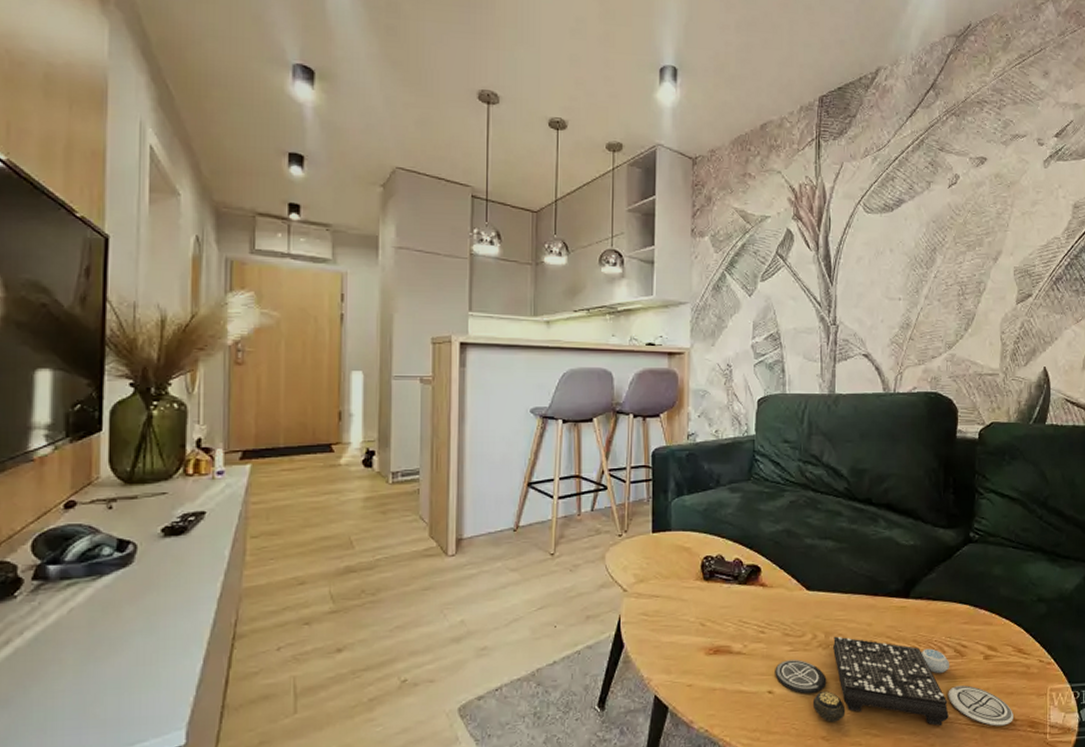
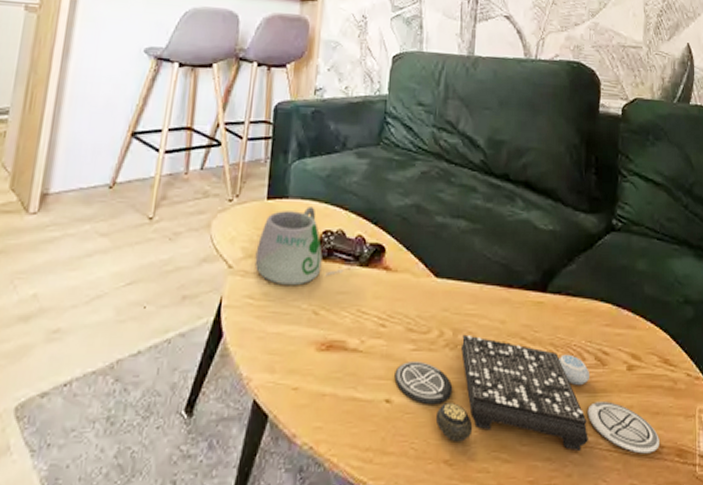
mug: none [646,537,725,604] -> present [254,207,344,286]

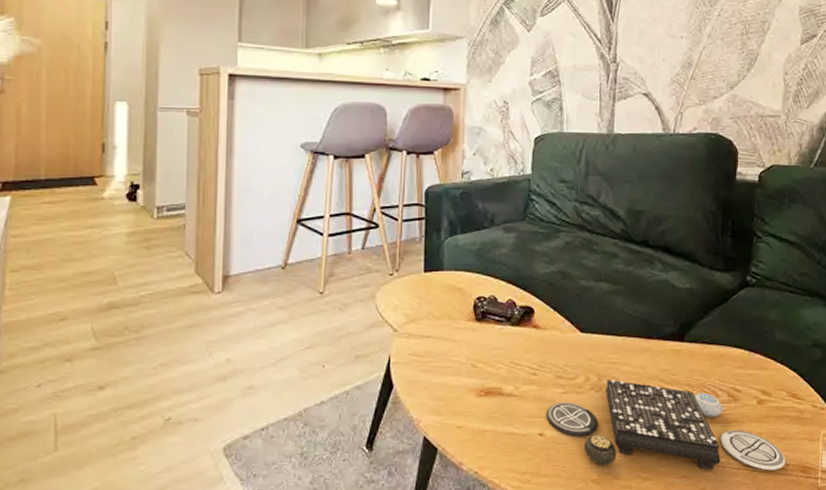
mug: present [254,207,344,286] -> none [417,277,497,345]

